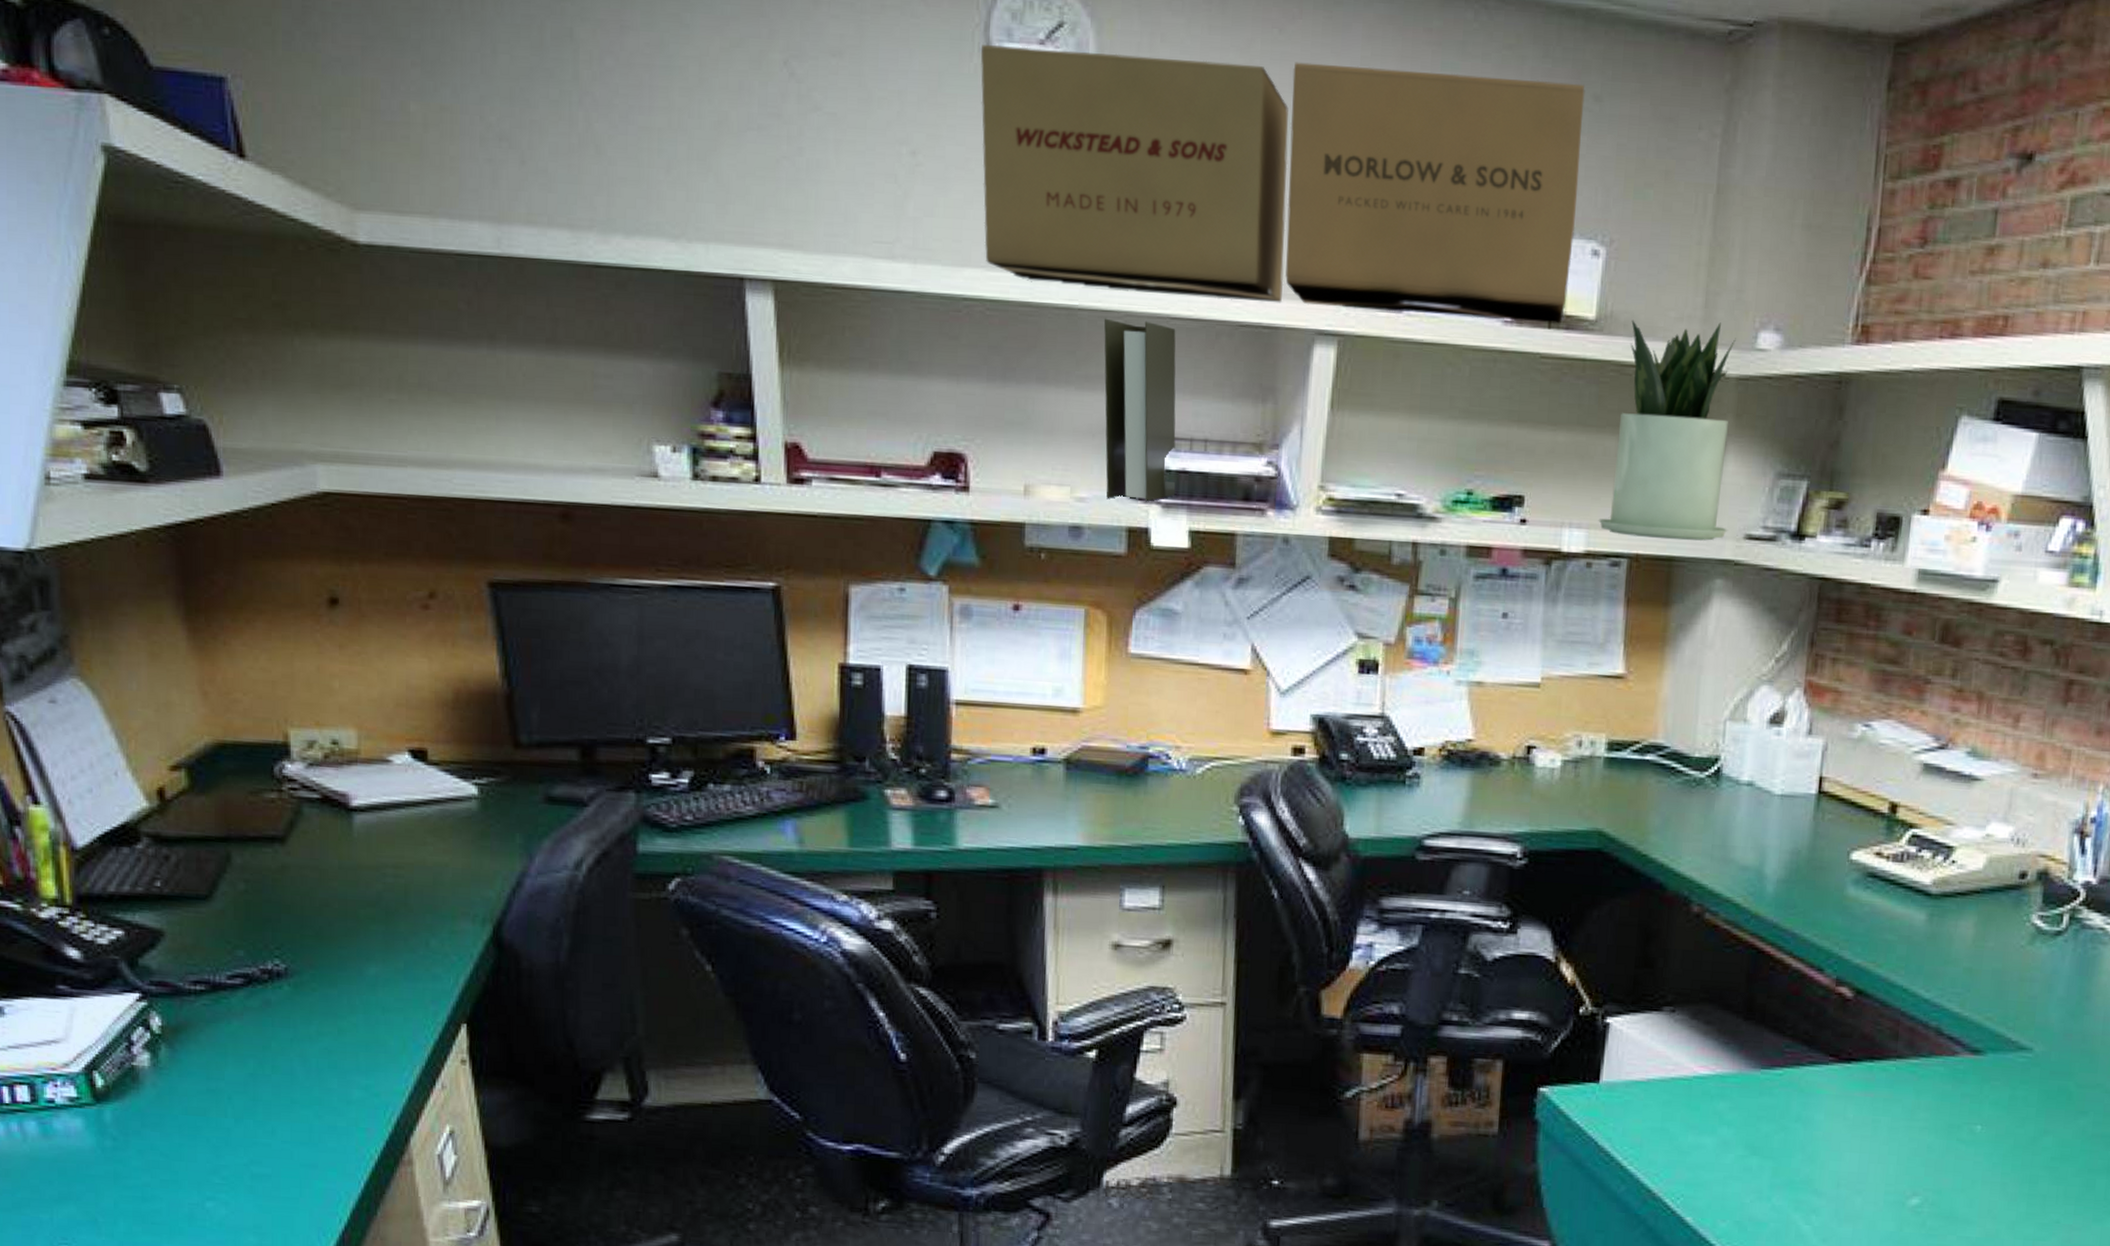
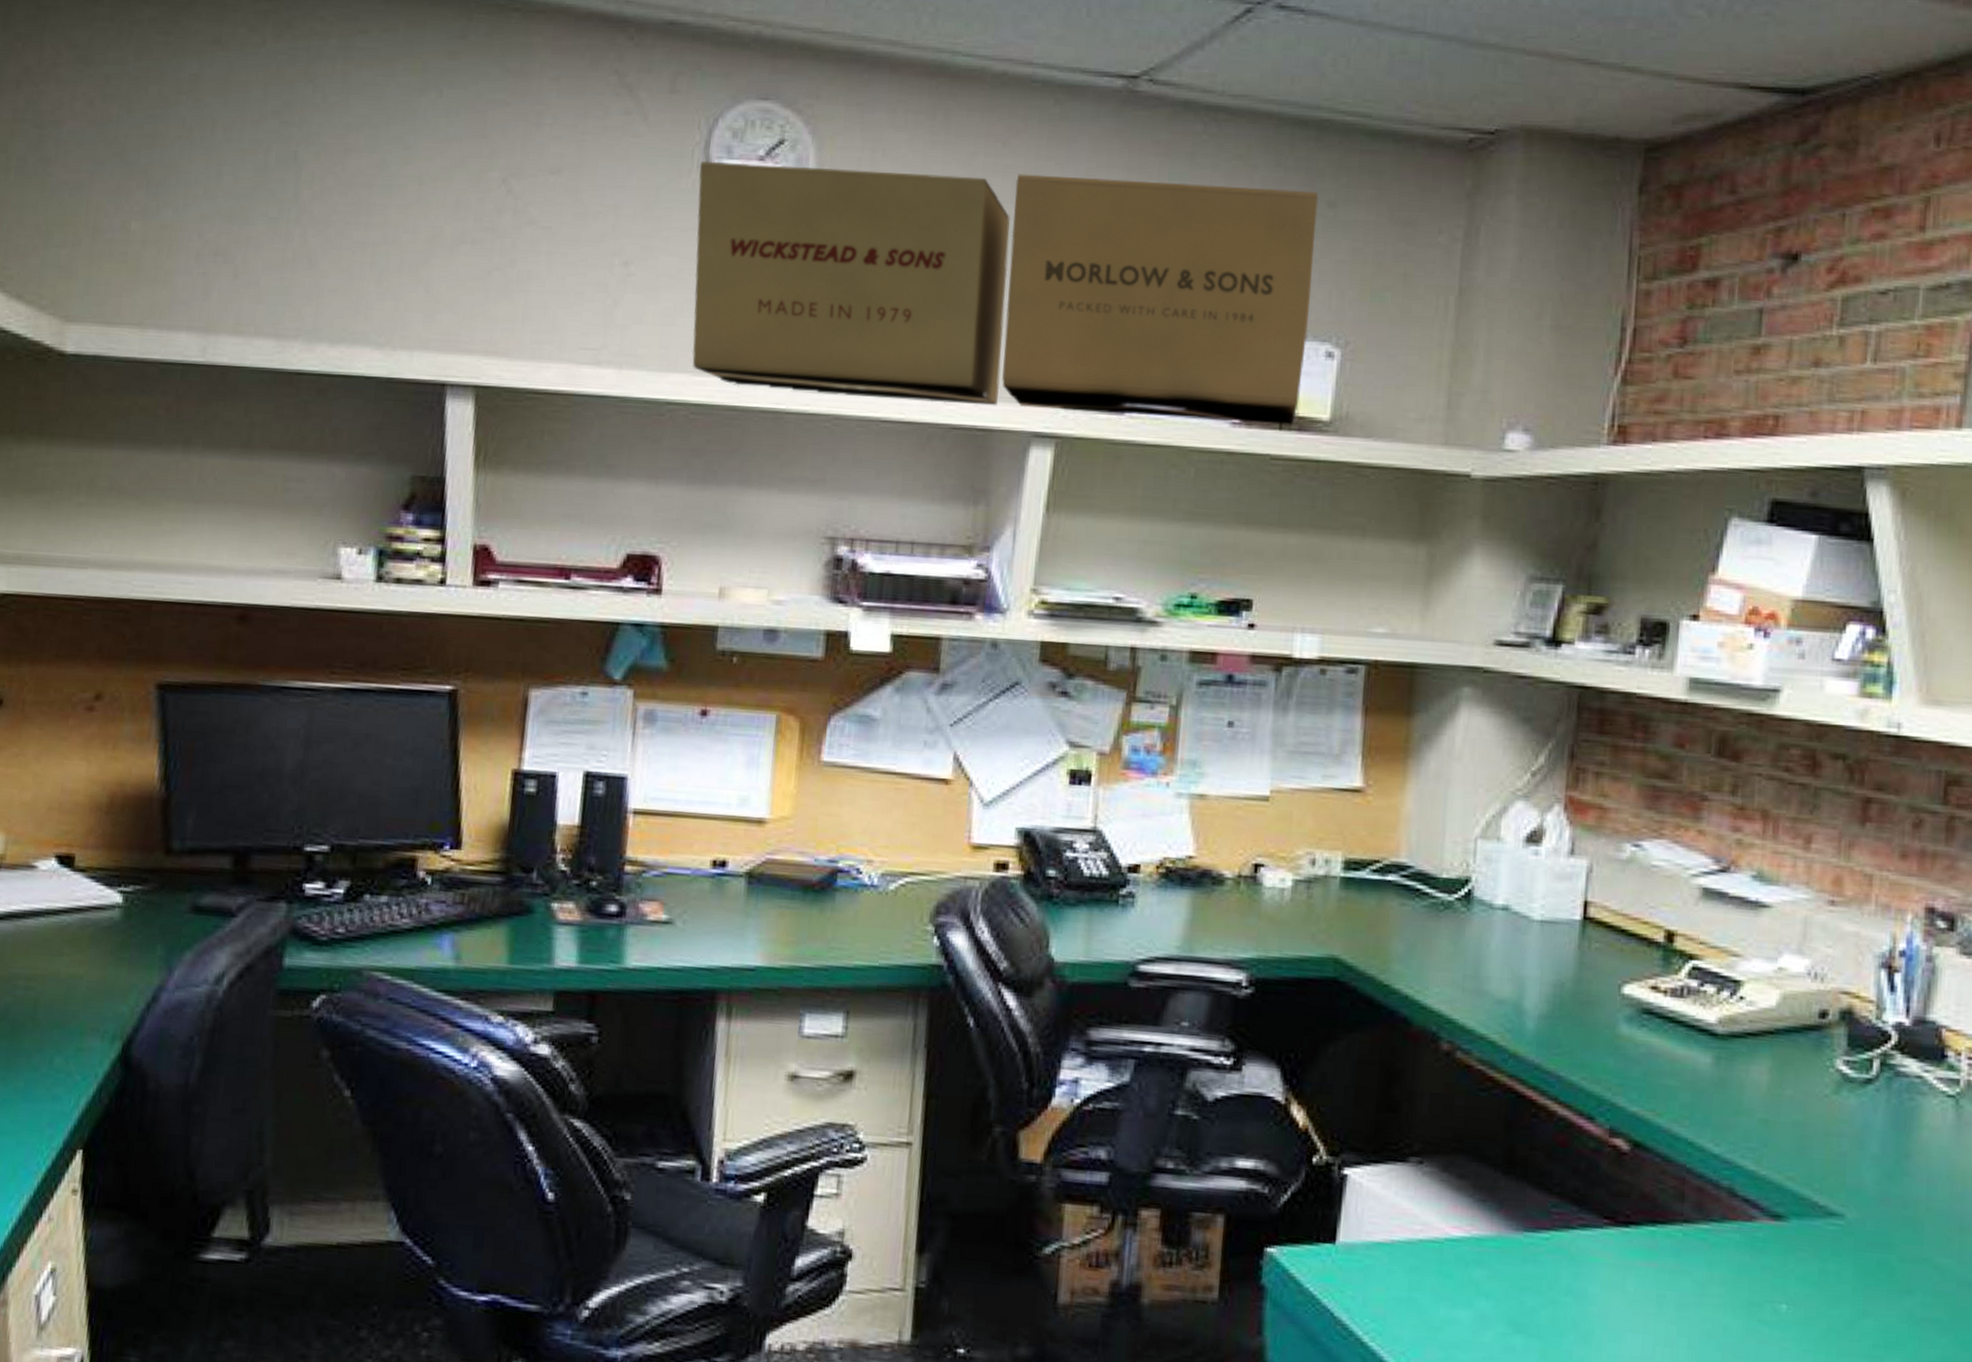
binder: present [1103,318,1176,501] -> none [805,421,886,604]
planter: present [1598,319,1736,541] -> none [1333,421,1482,647]

